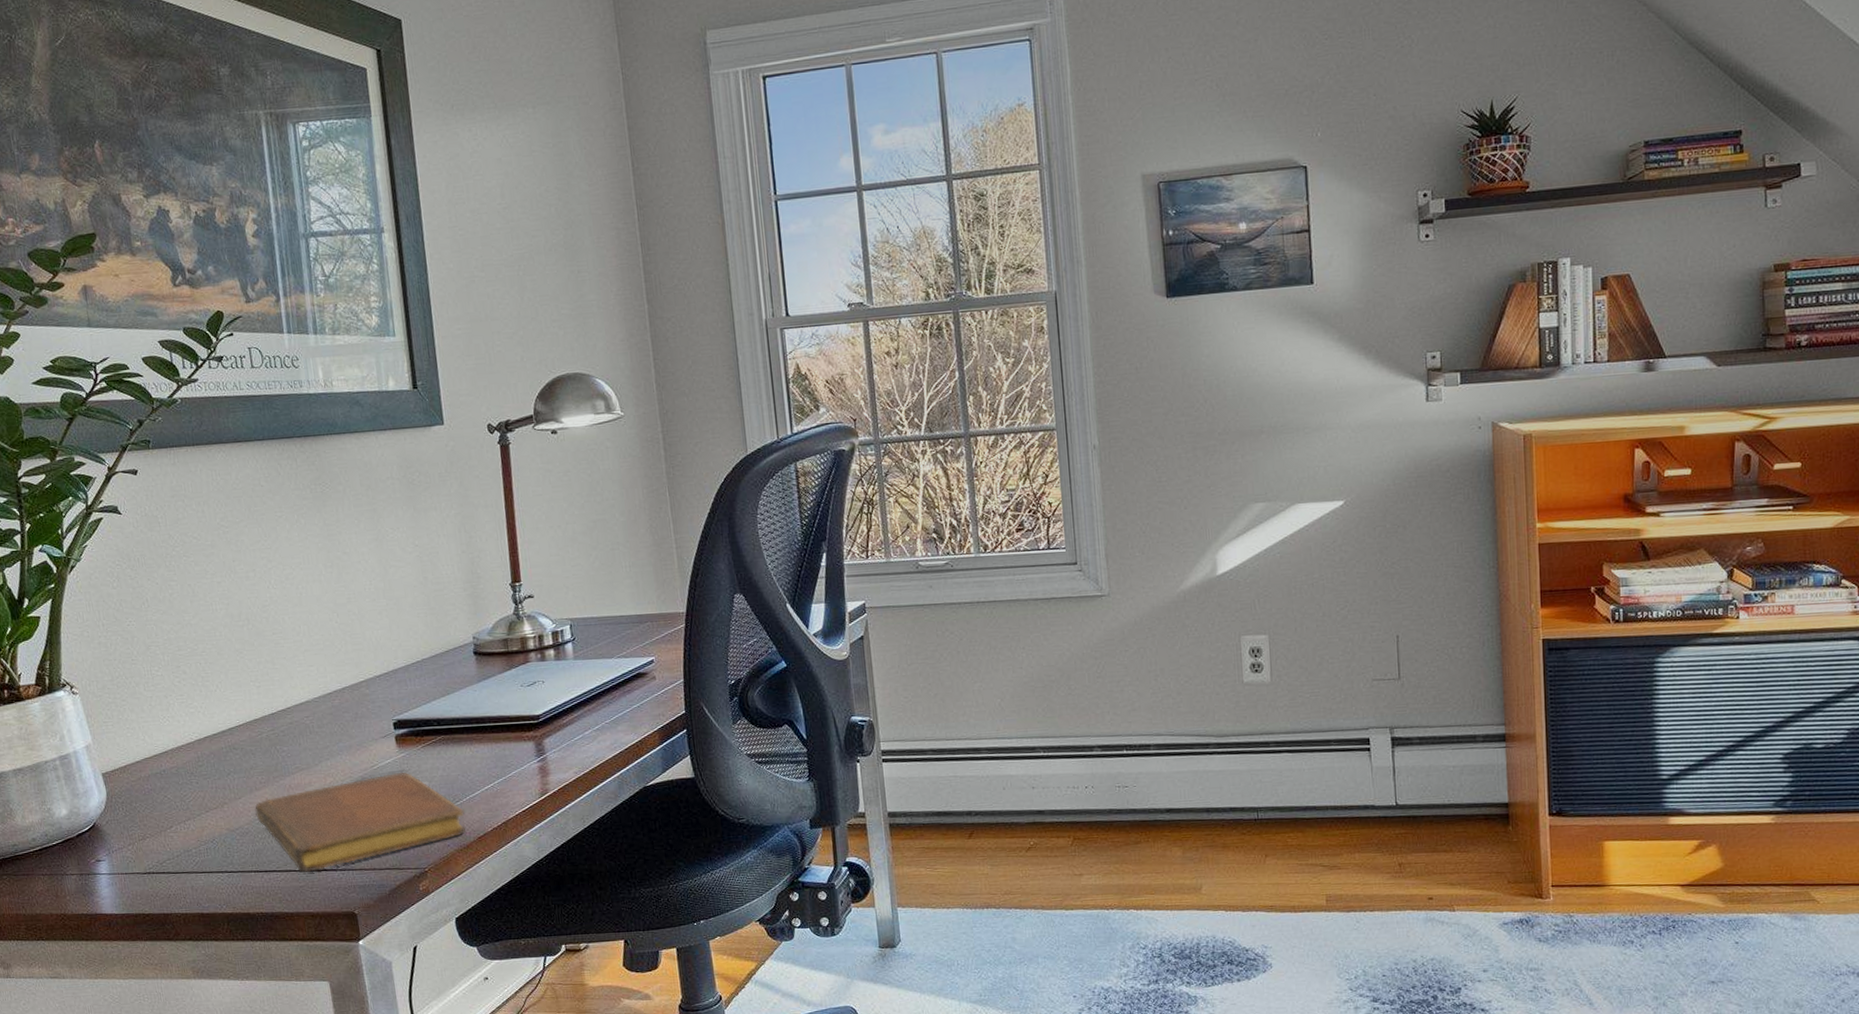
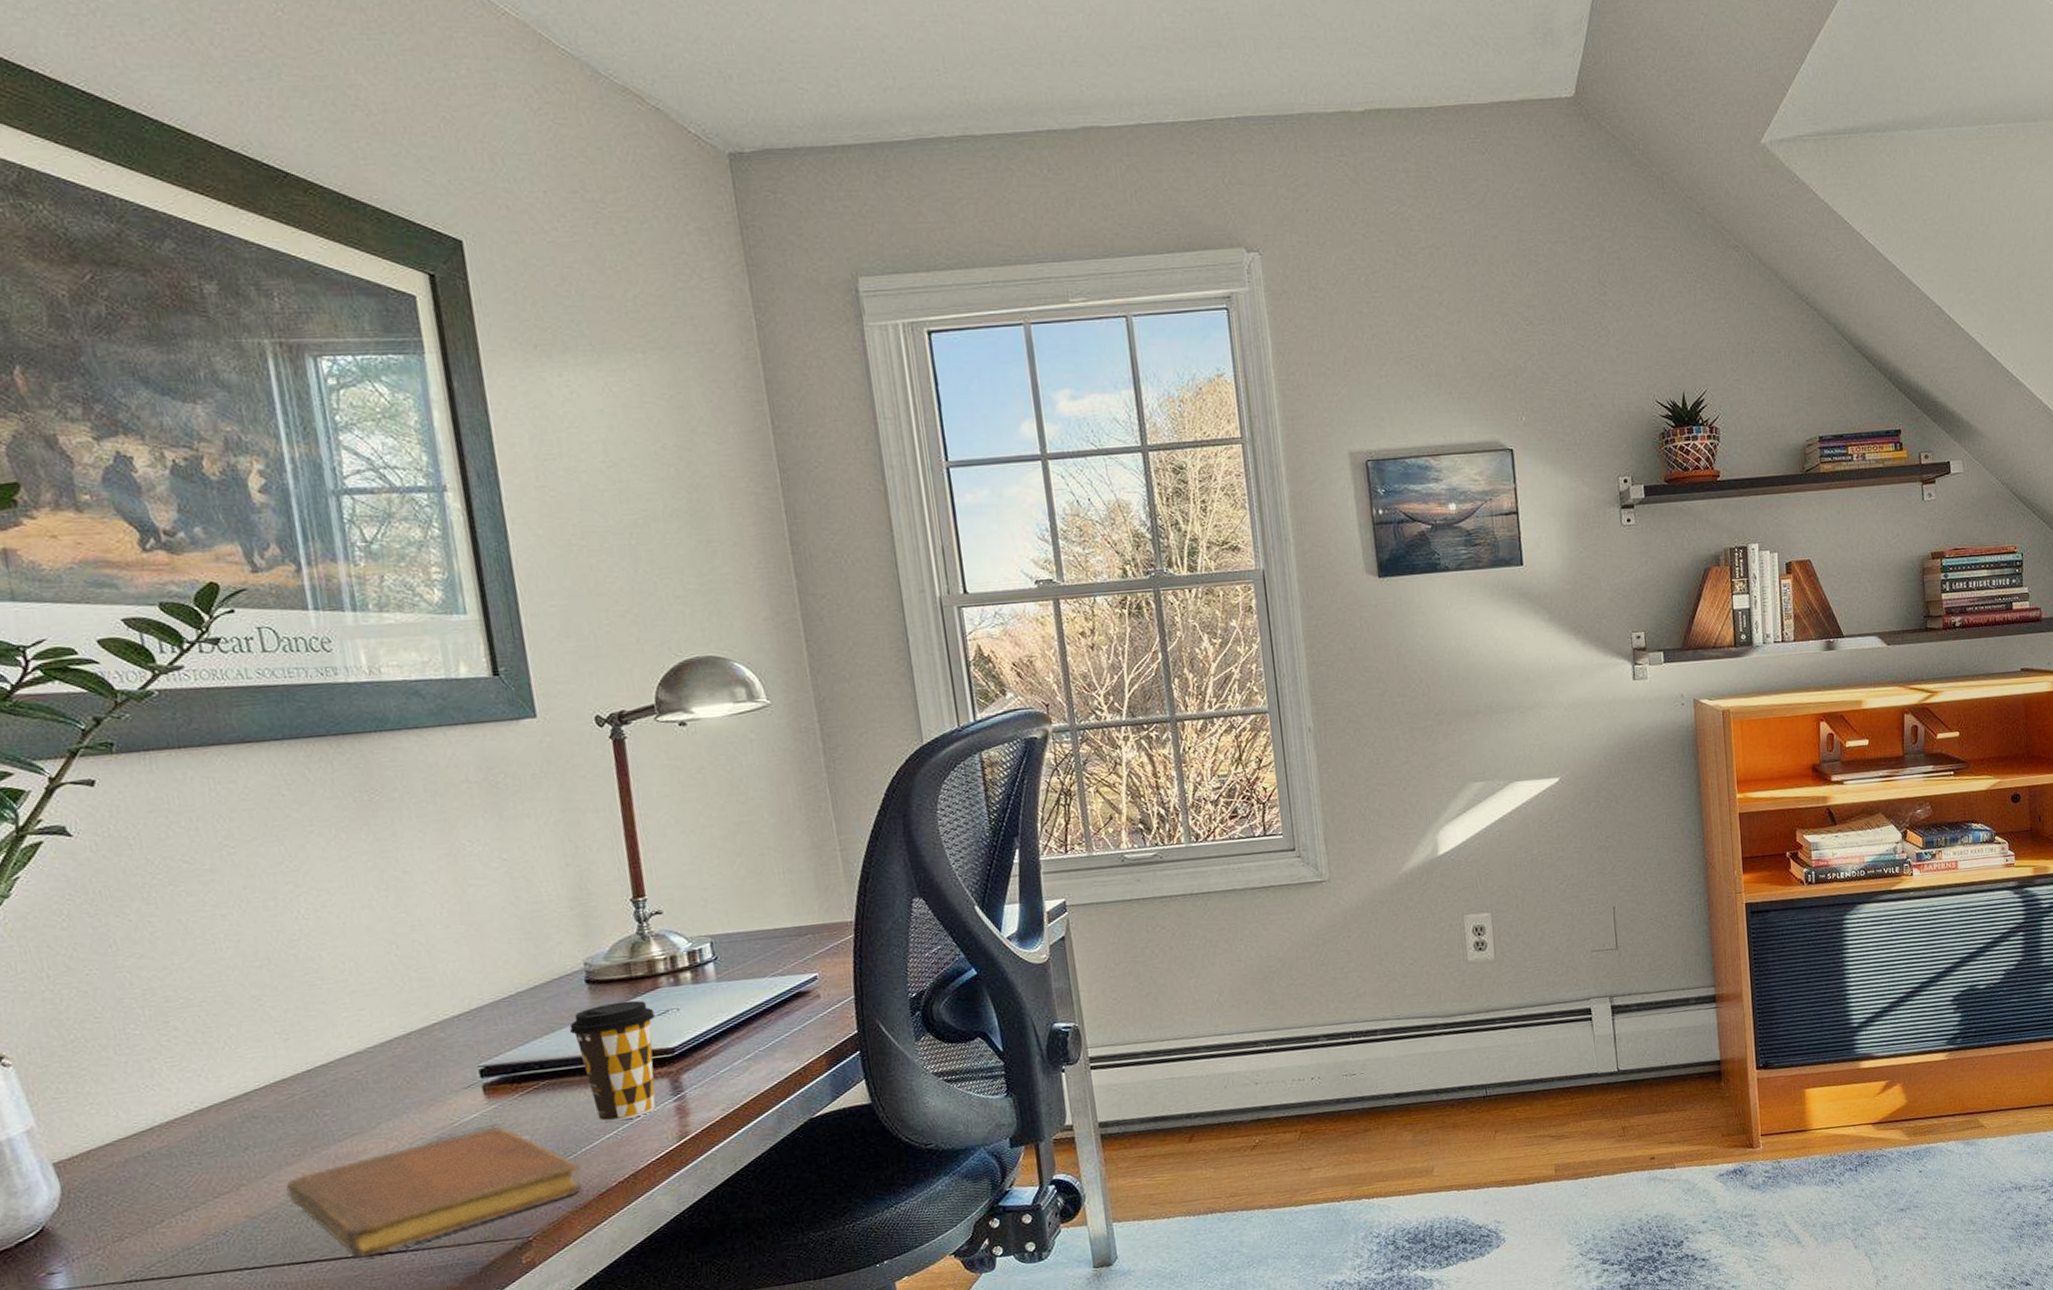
coffee cup: none [460,672,526,776] -> present [569,1000,656,1122]

